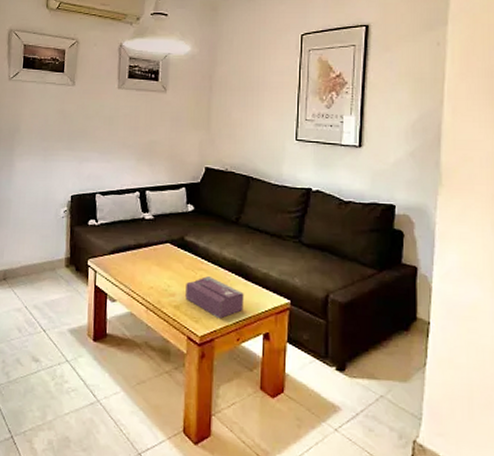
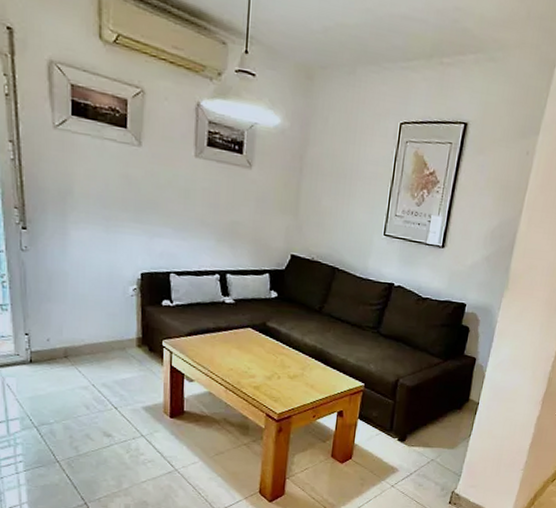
tissue box: present [185,275,244,319] -> none [265,359,322,399]

